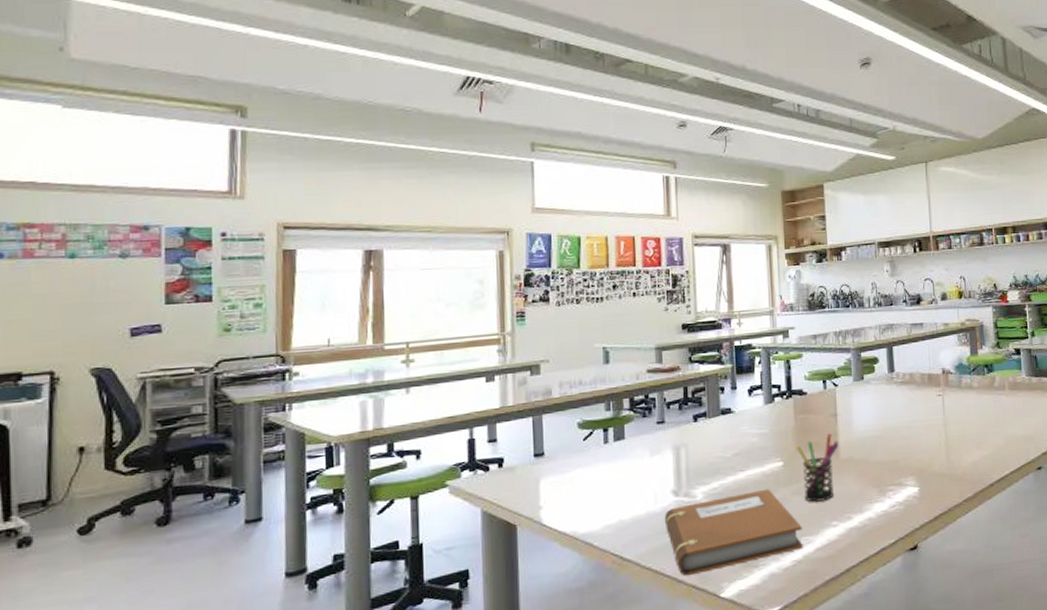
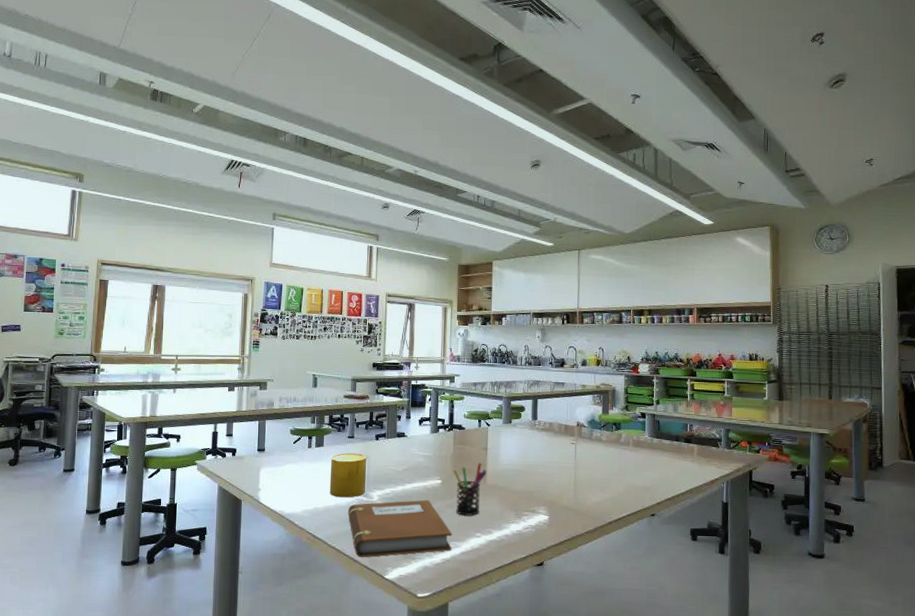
cup: none [635,442,686,503] -> present [329,453,367,498]

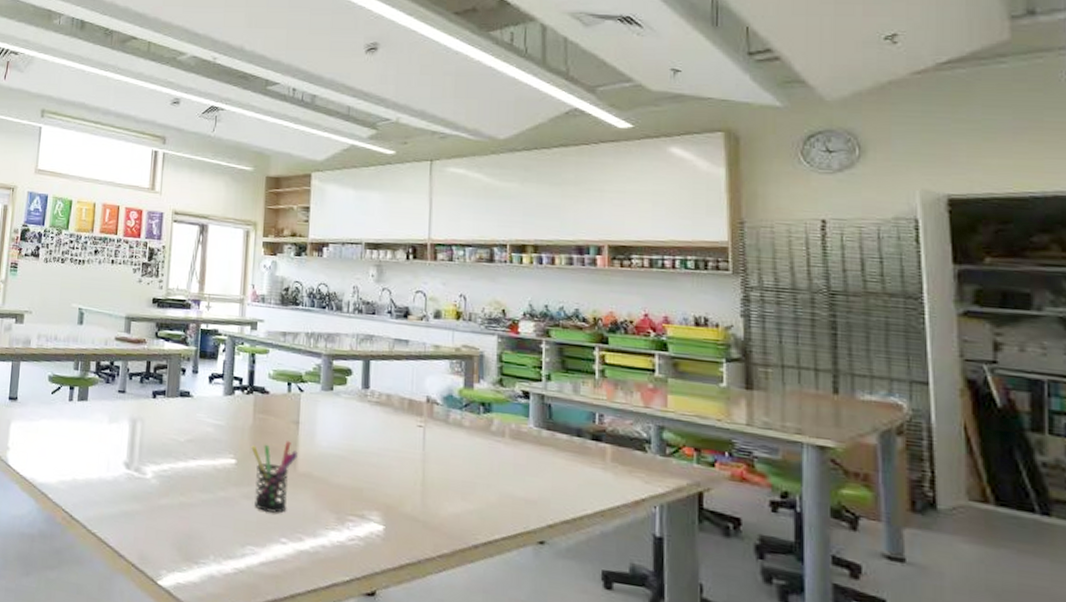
cup: present [329,453,367,498] -> none [92,411,141,471]
notebook: present [347,499,452,558] -> none [113,479,248,558]

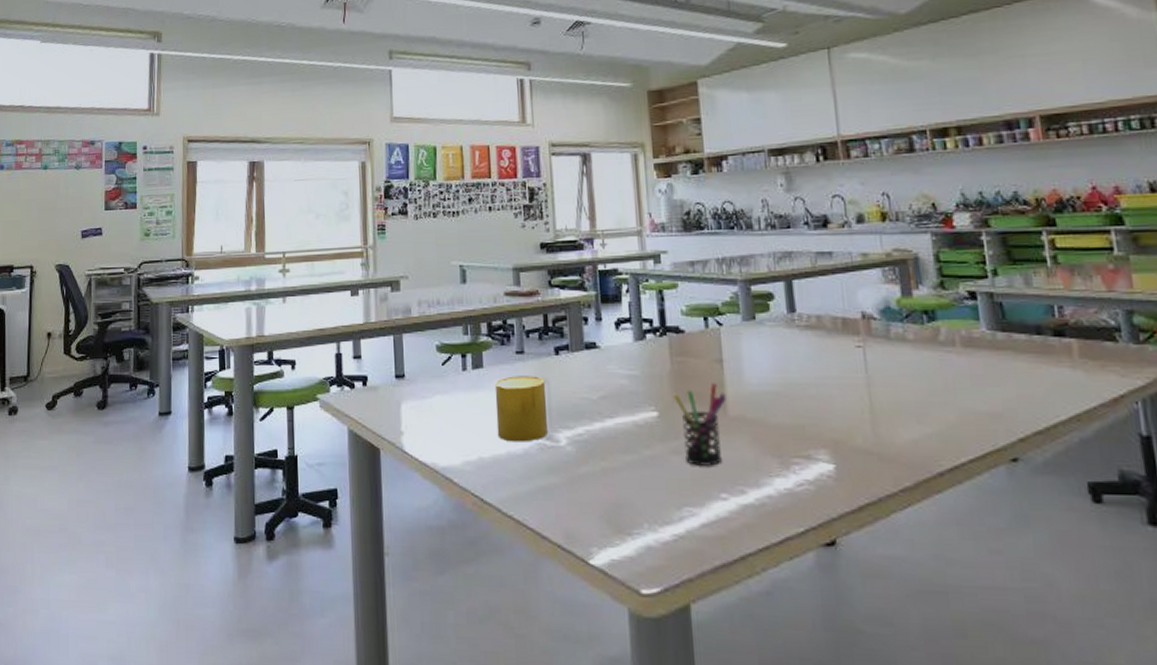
cup: none [92,411,141,471] -> present [494,376,549,442]

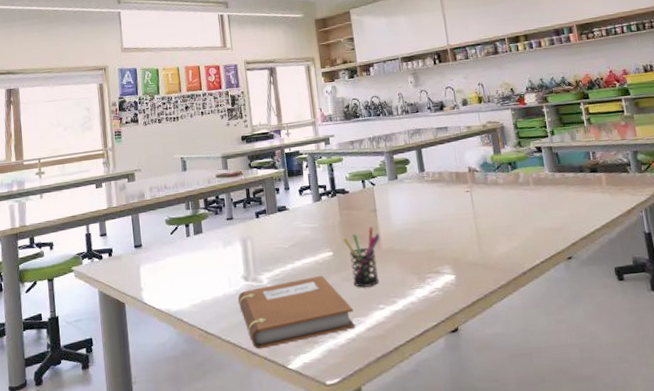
cup: present [494,376,549,442] -> none [212,235,254,286]
notebook: none [525,442,686,533] -> present [237,275,355,349]

